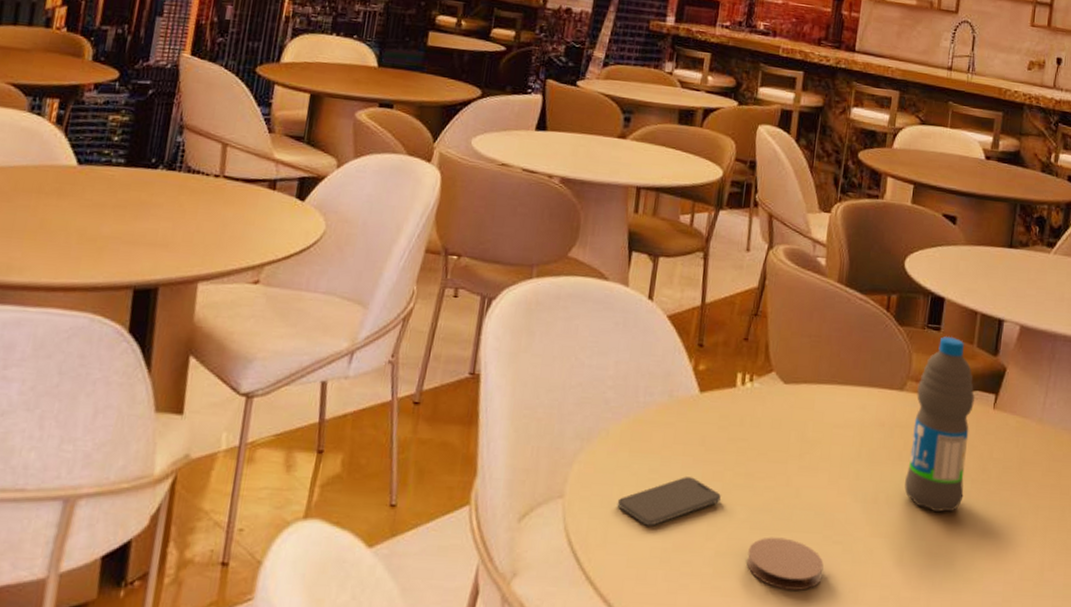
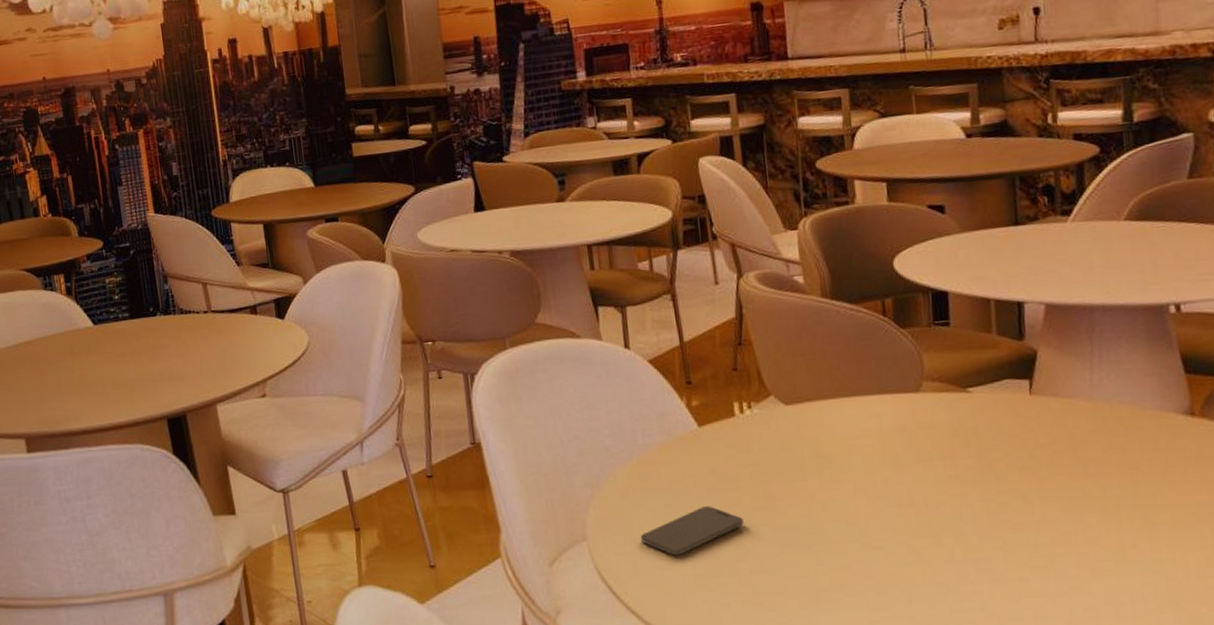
coaster: present [747,537,824,590] -> none [783,550,869,598]
water bottle: present [904,336,976,513] -> none [935,329,1013,507]

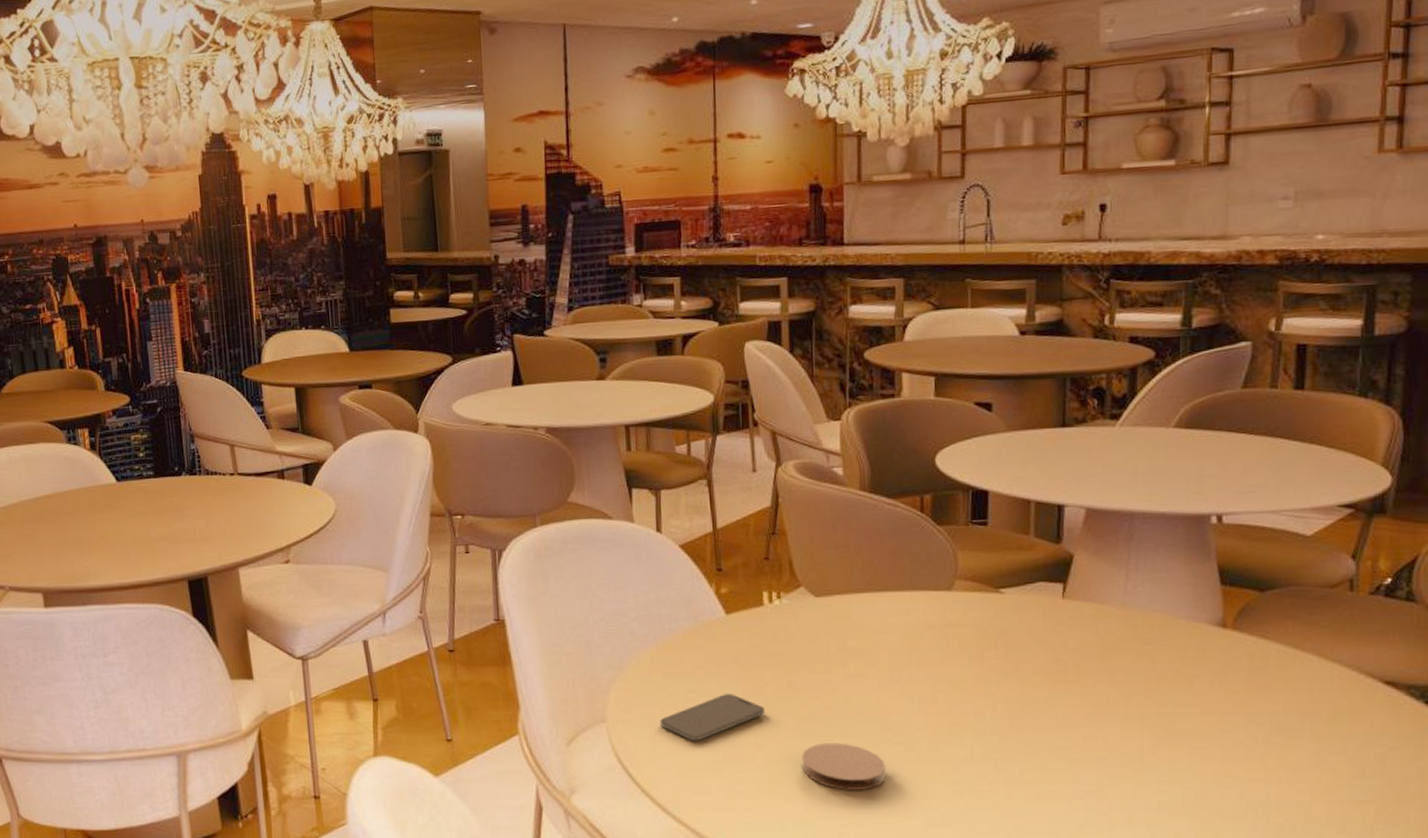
coaster: none [783,550,869,598] -> present [802,743,886,790]

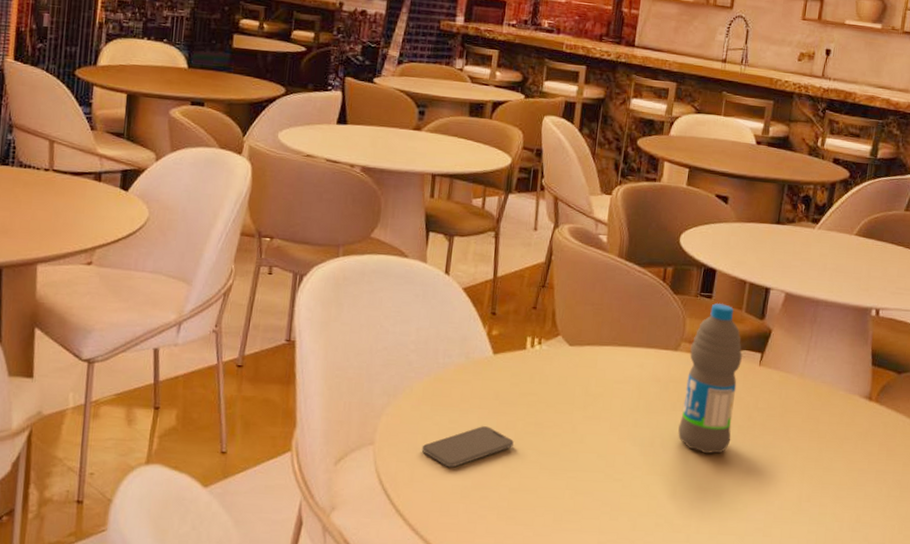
coaster: present [802,743,886,790] -> none [537,476,606,520]
water bottle: none [966,529,1039,707] -> present [678,303,743,454]

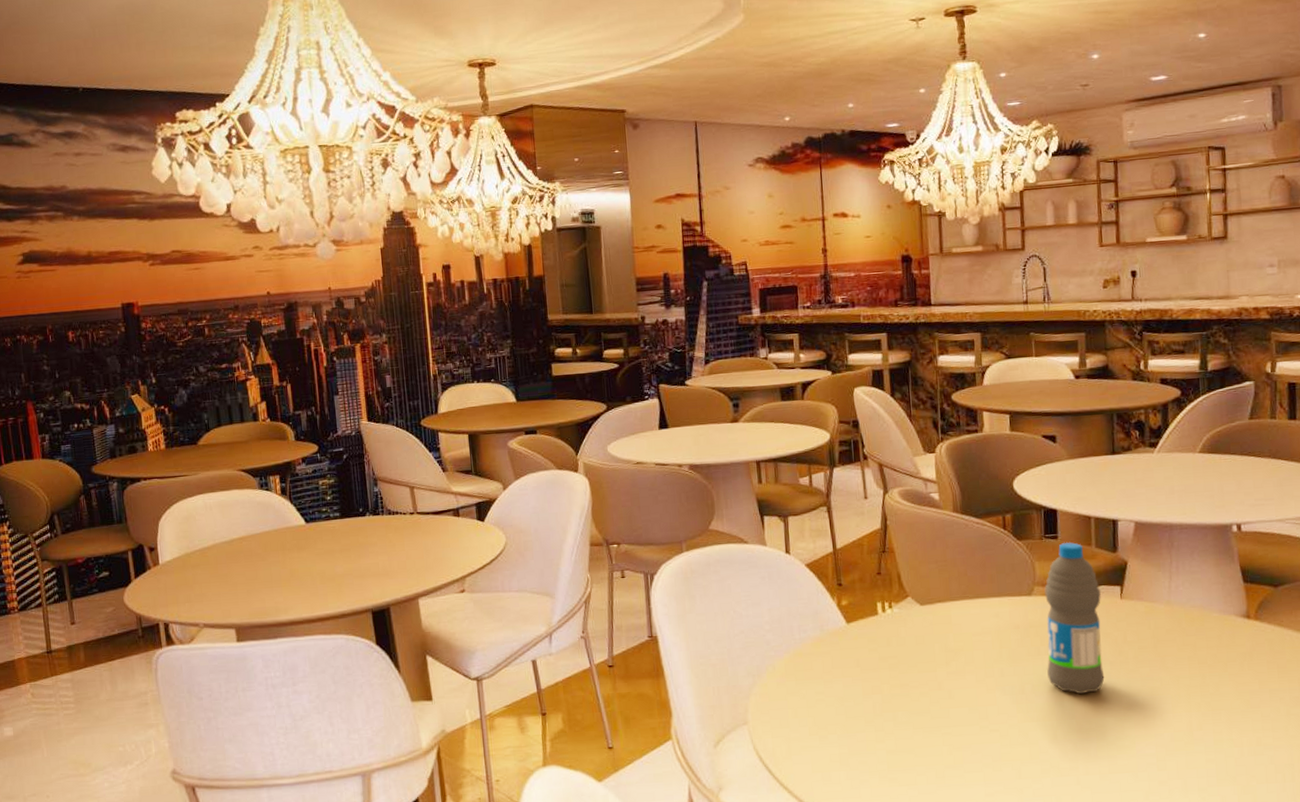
smartphone: present [421,426,514,468] -> none [794,694,883,738]

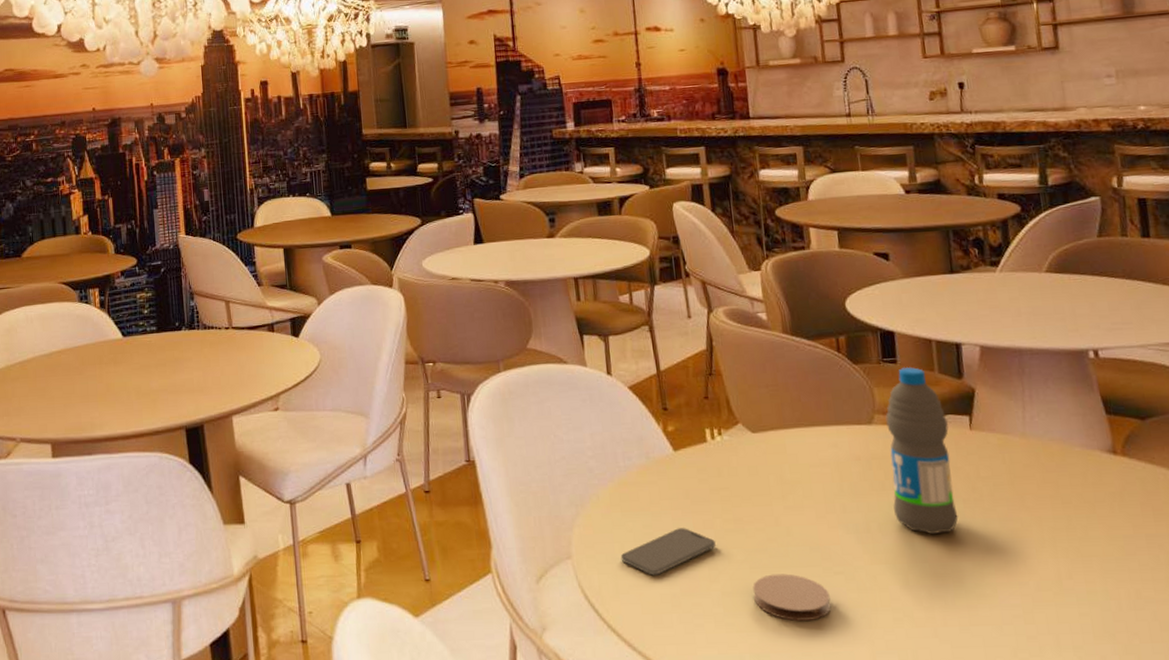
smartphone: none [794,694,883,738] -> present [620,528,716,576]
coaster: none [915,732,986,774] -> present [753,573,831,621]

